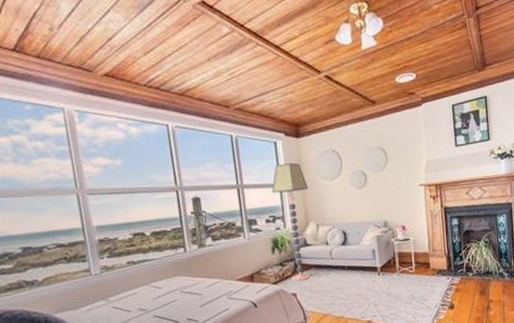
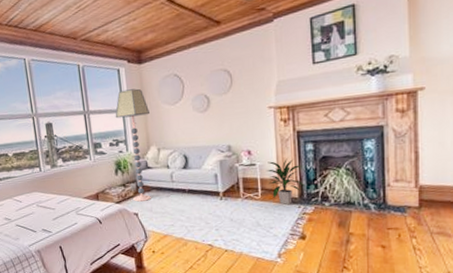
indoor plant: none [418,233,452,277] -> present [265,158,305,205]

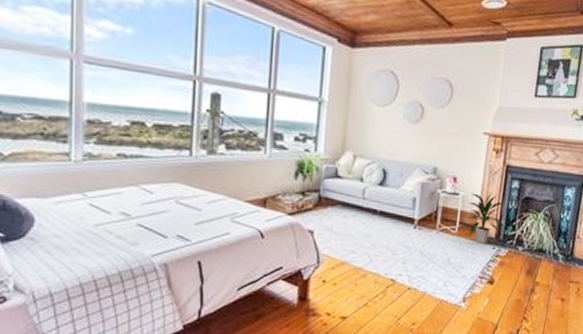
floor lamp: present [115,88,151,202] -> none [308,74,353,217]

